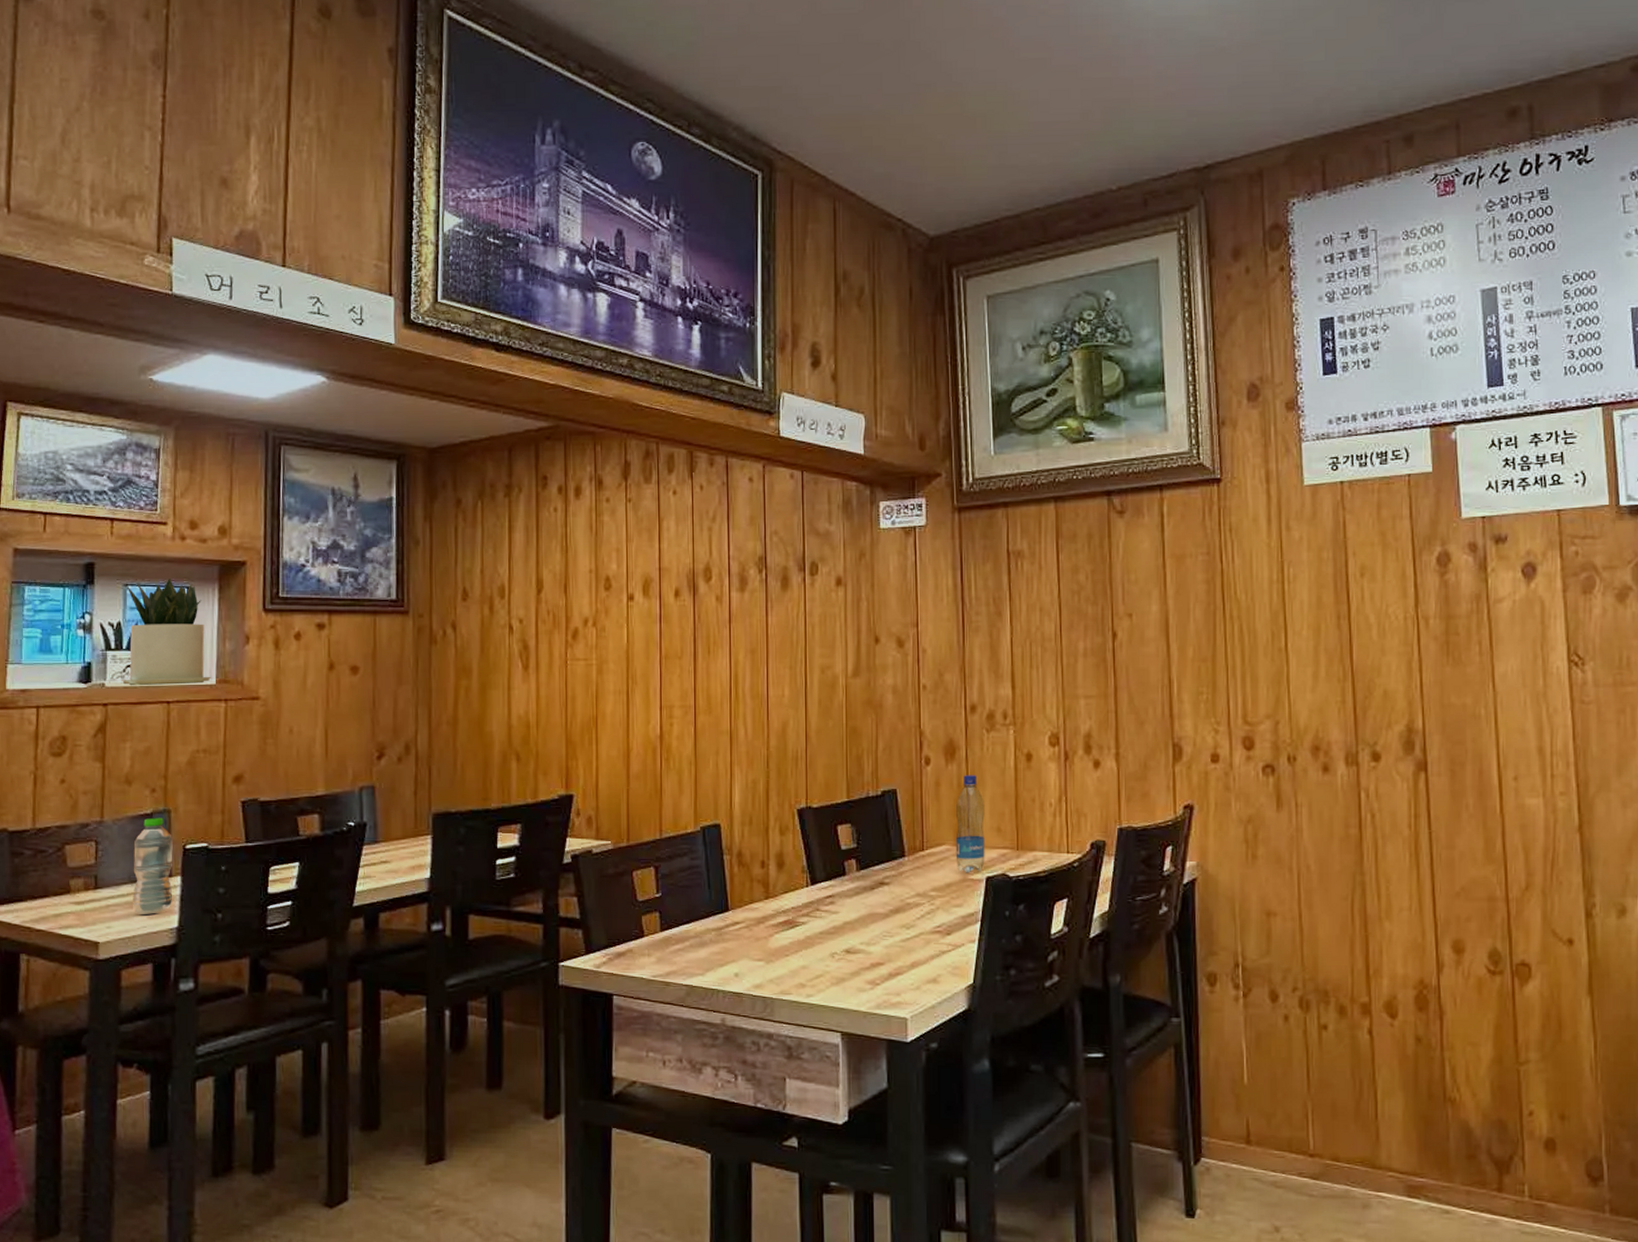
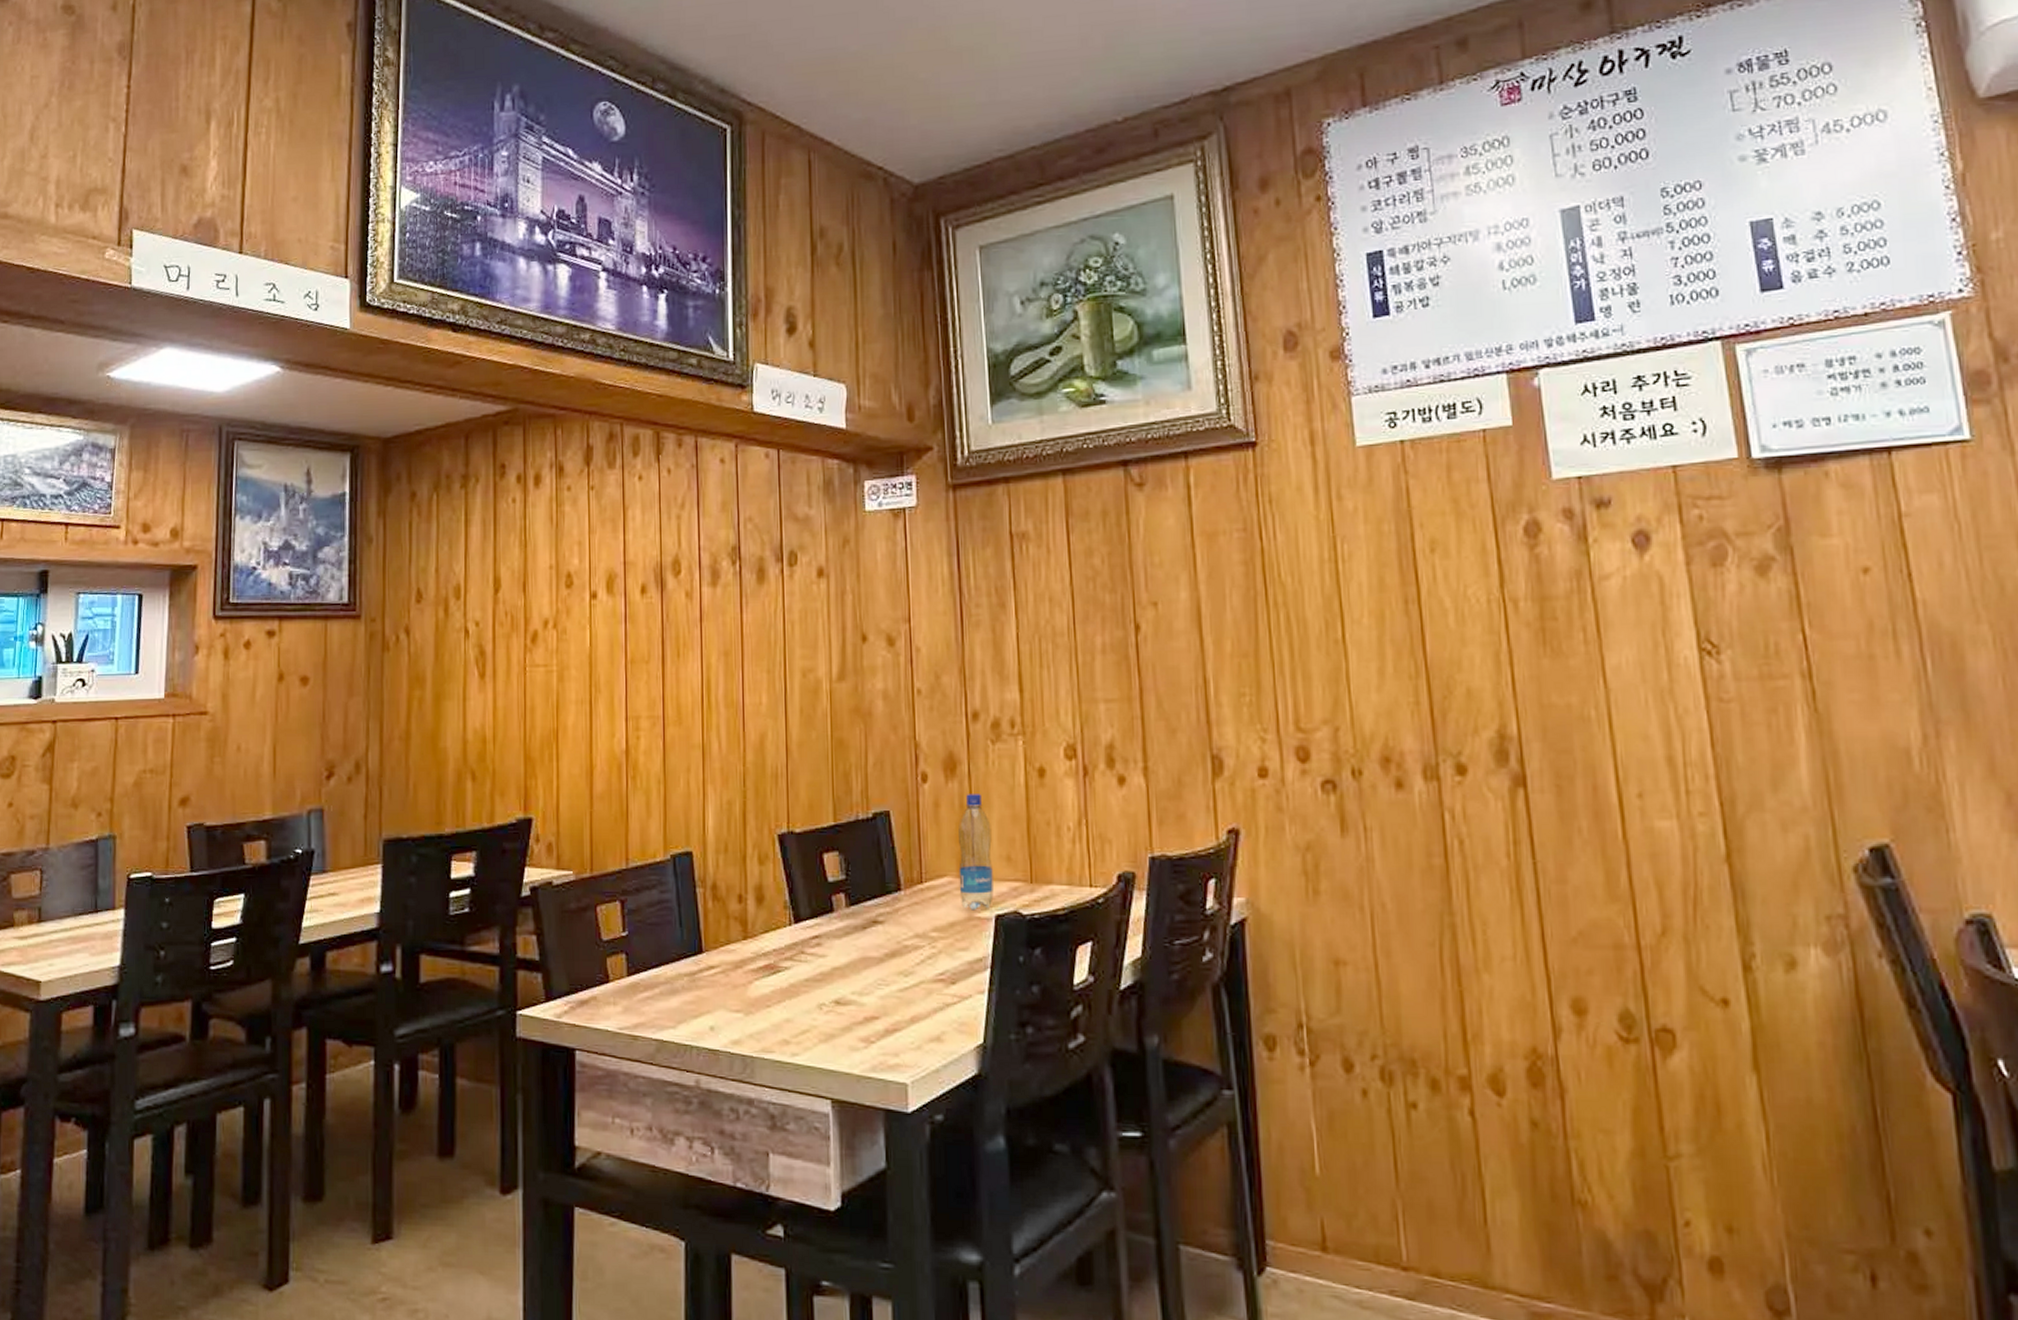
planter: present [121,579,212,686] -> none [71,586,161,701]
water bottle: present [132,817,173,914] -> none [74,844,117,951]

